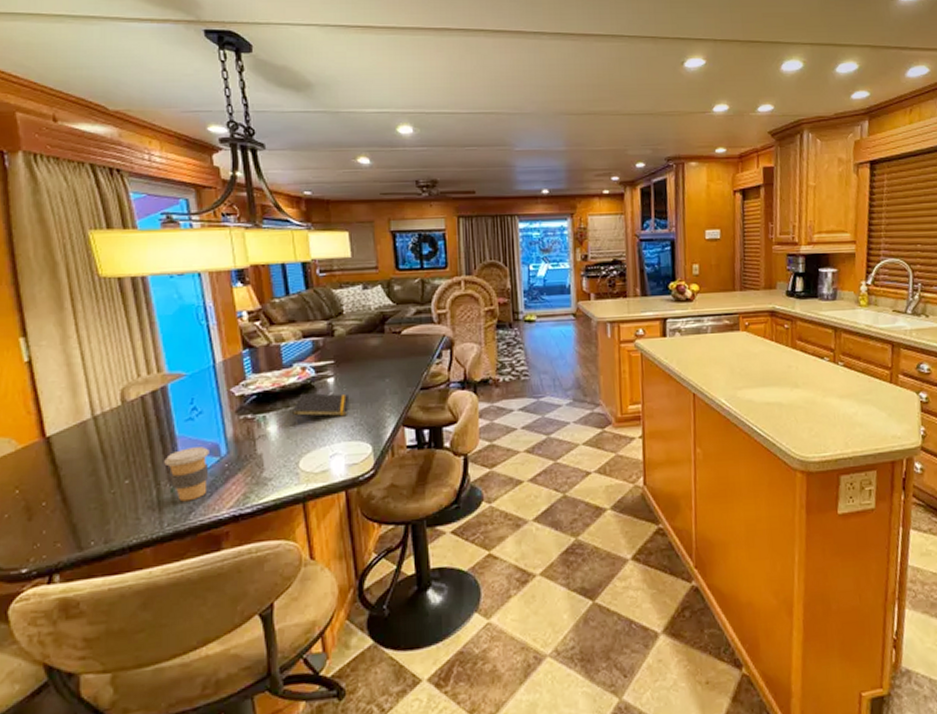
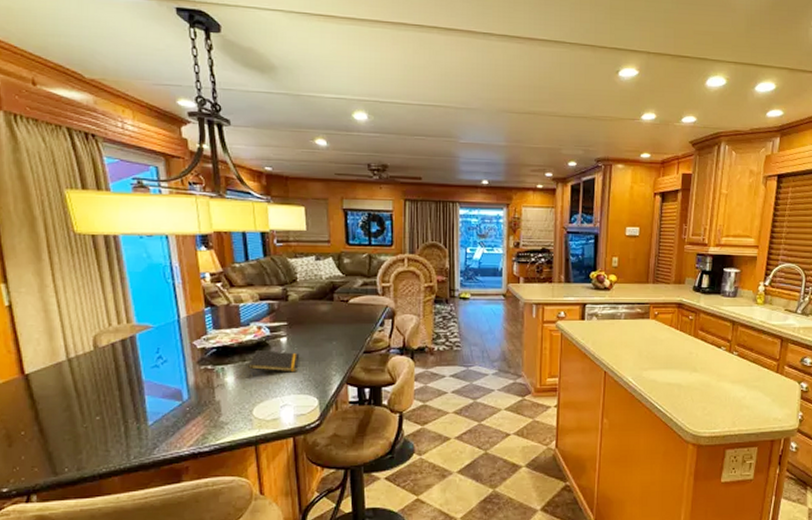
coffee cup: present [164,447,209,502] -> none [132,391,173,438]

